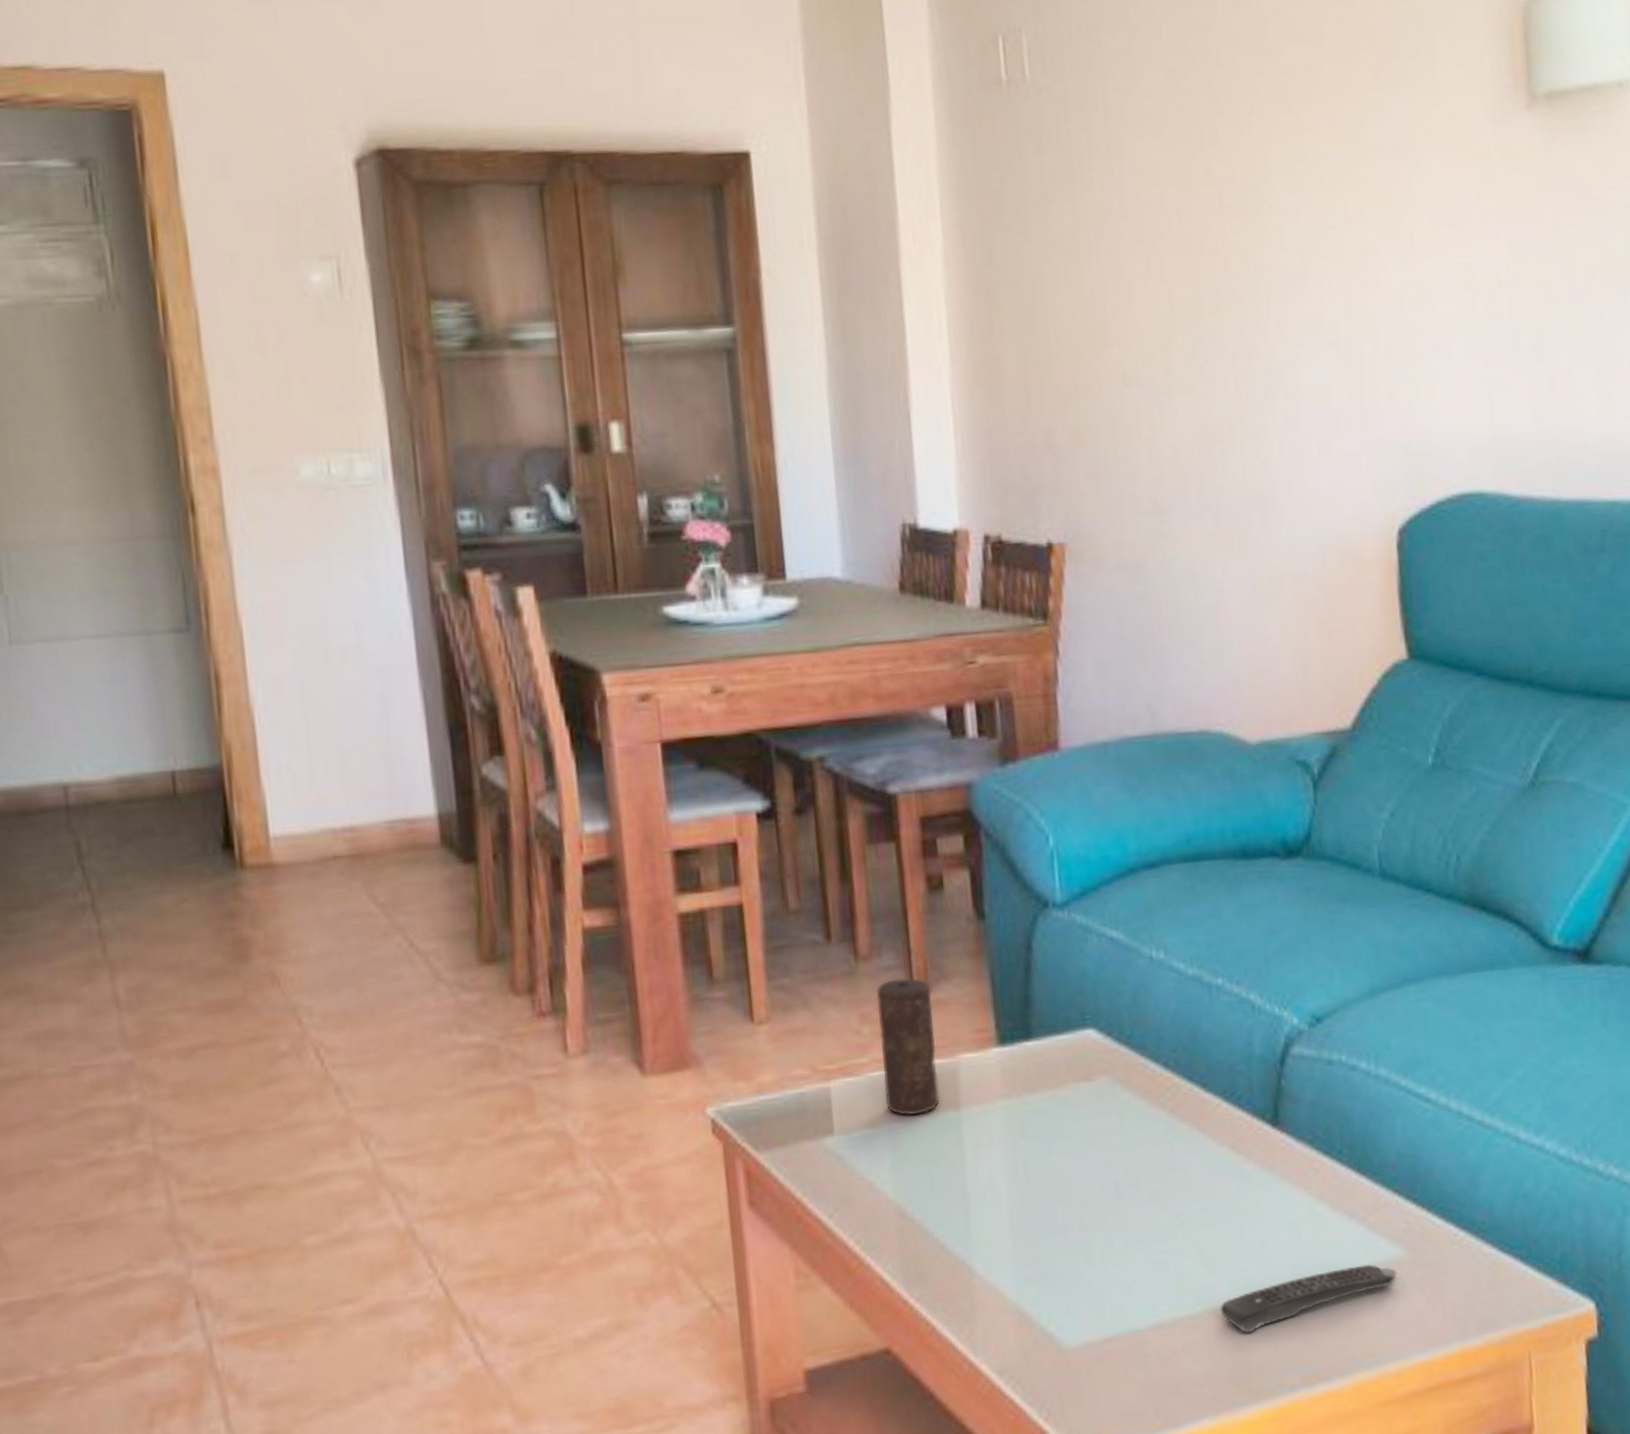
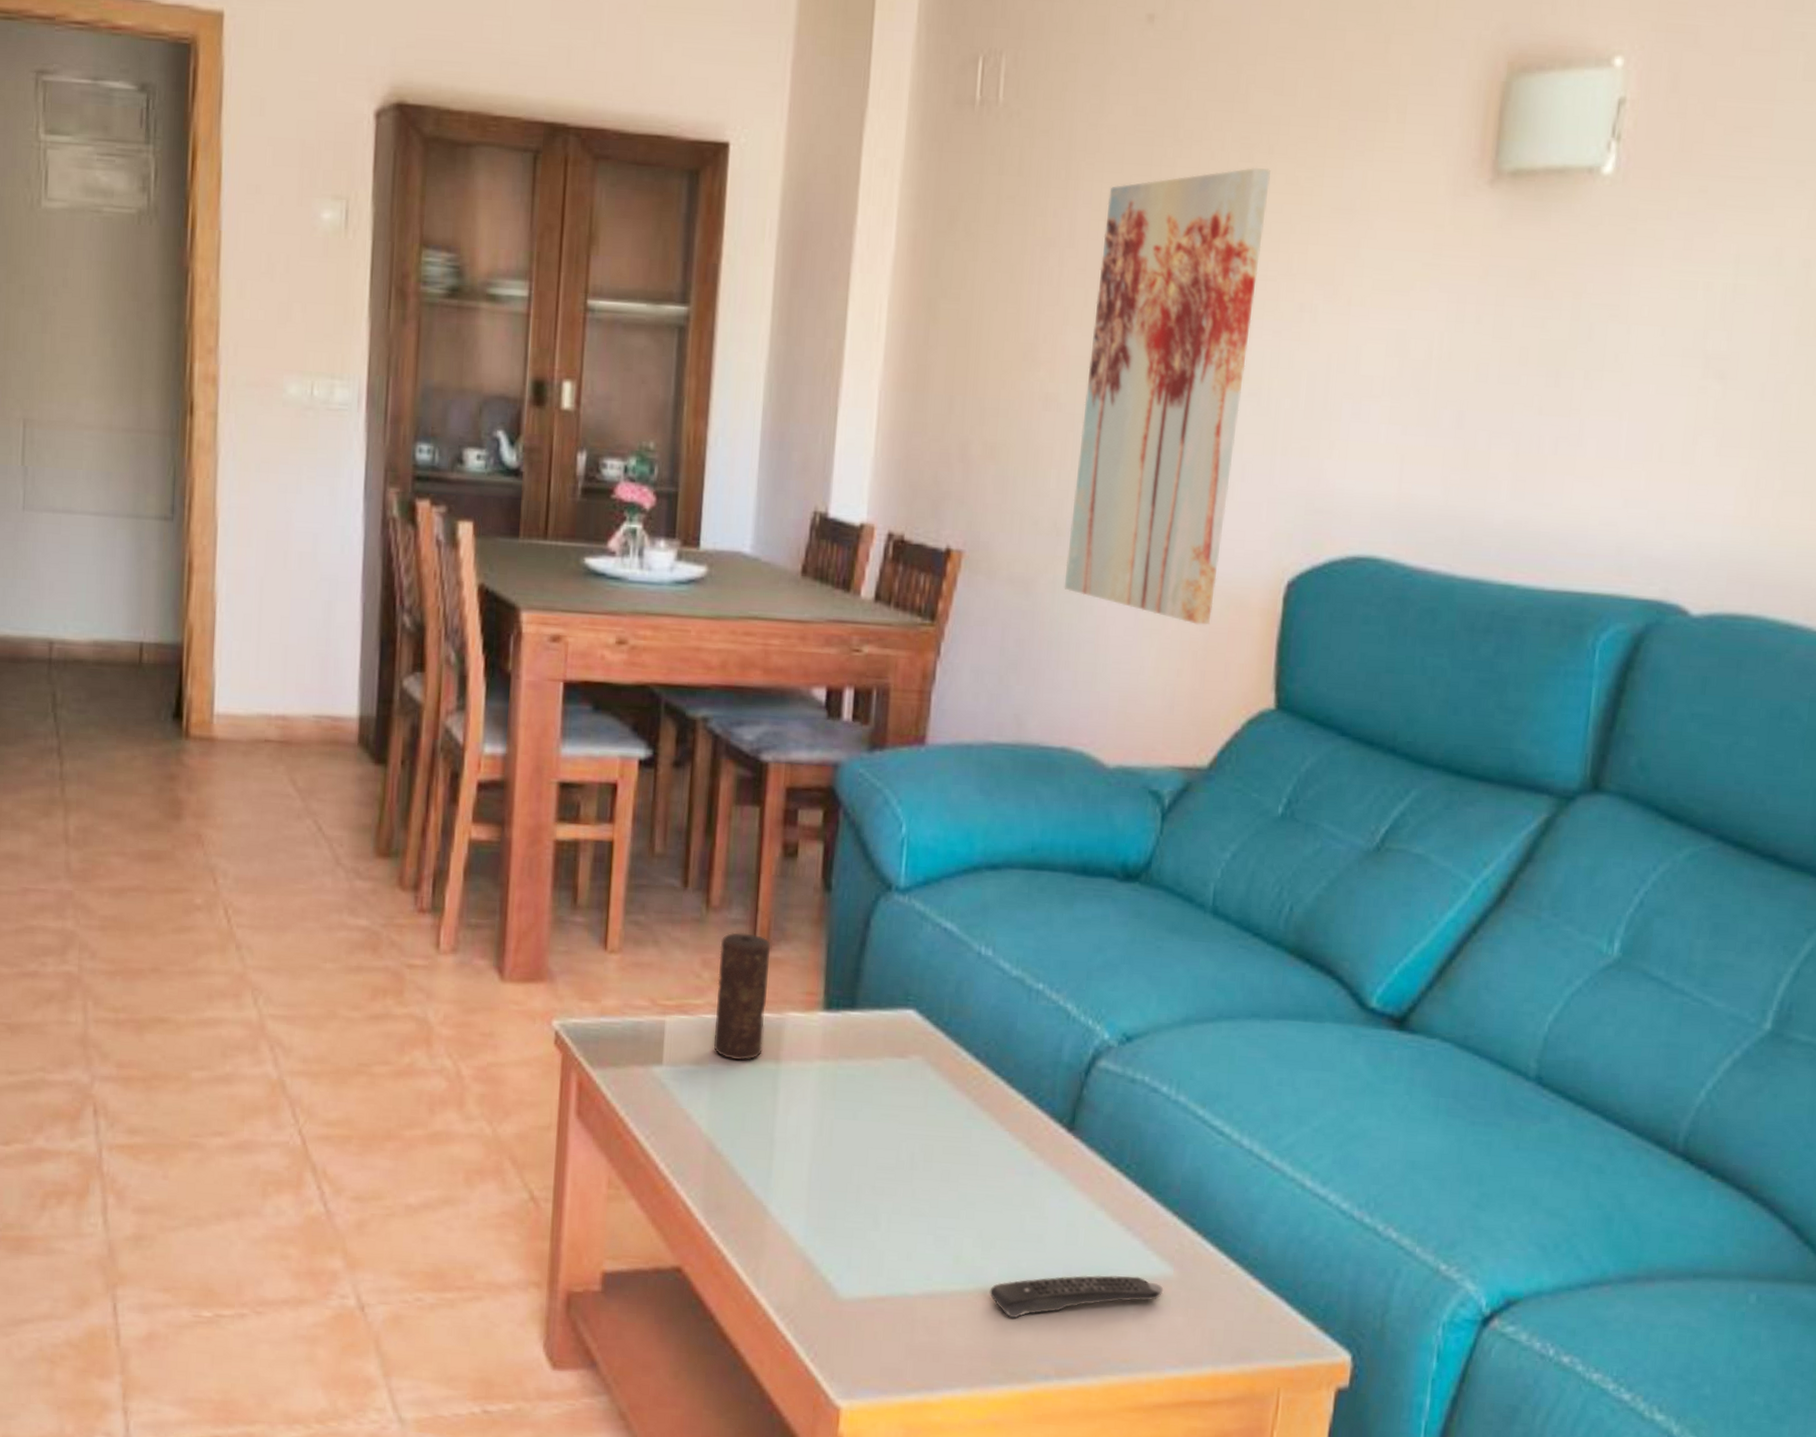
wall art: none [1154,117,1329,585] -> present [1064,167,1271,625]

